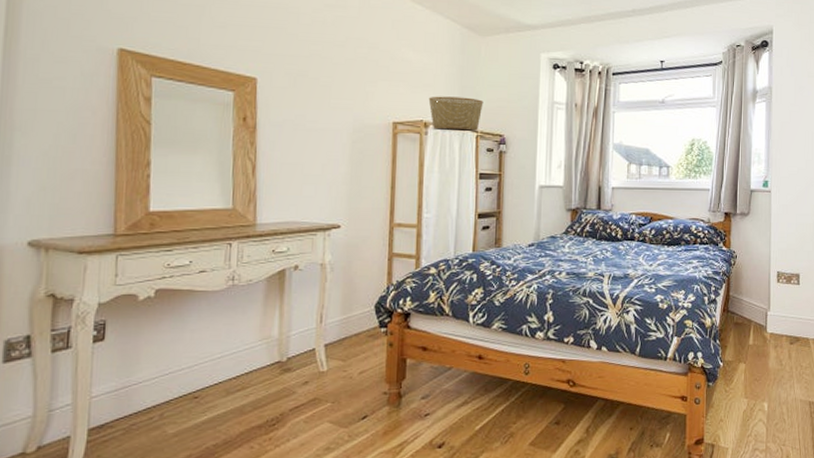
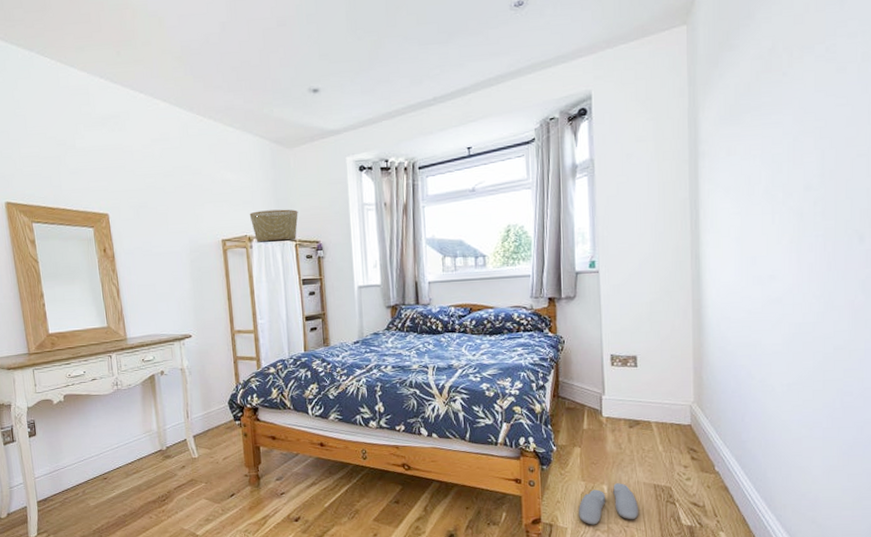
slippers: none [740,400,795,445] -> present [579,483,639,525]

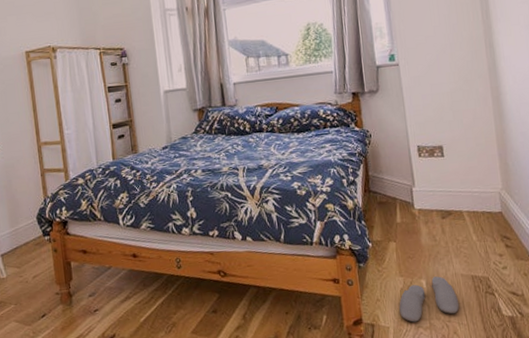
basket: present [249,209,298,243] -> none [52,18,101,53]

